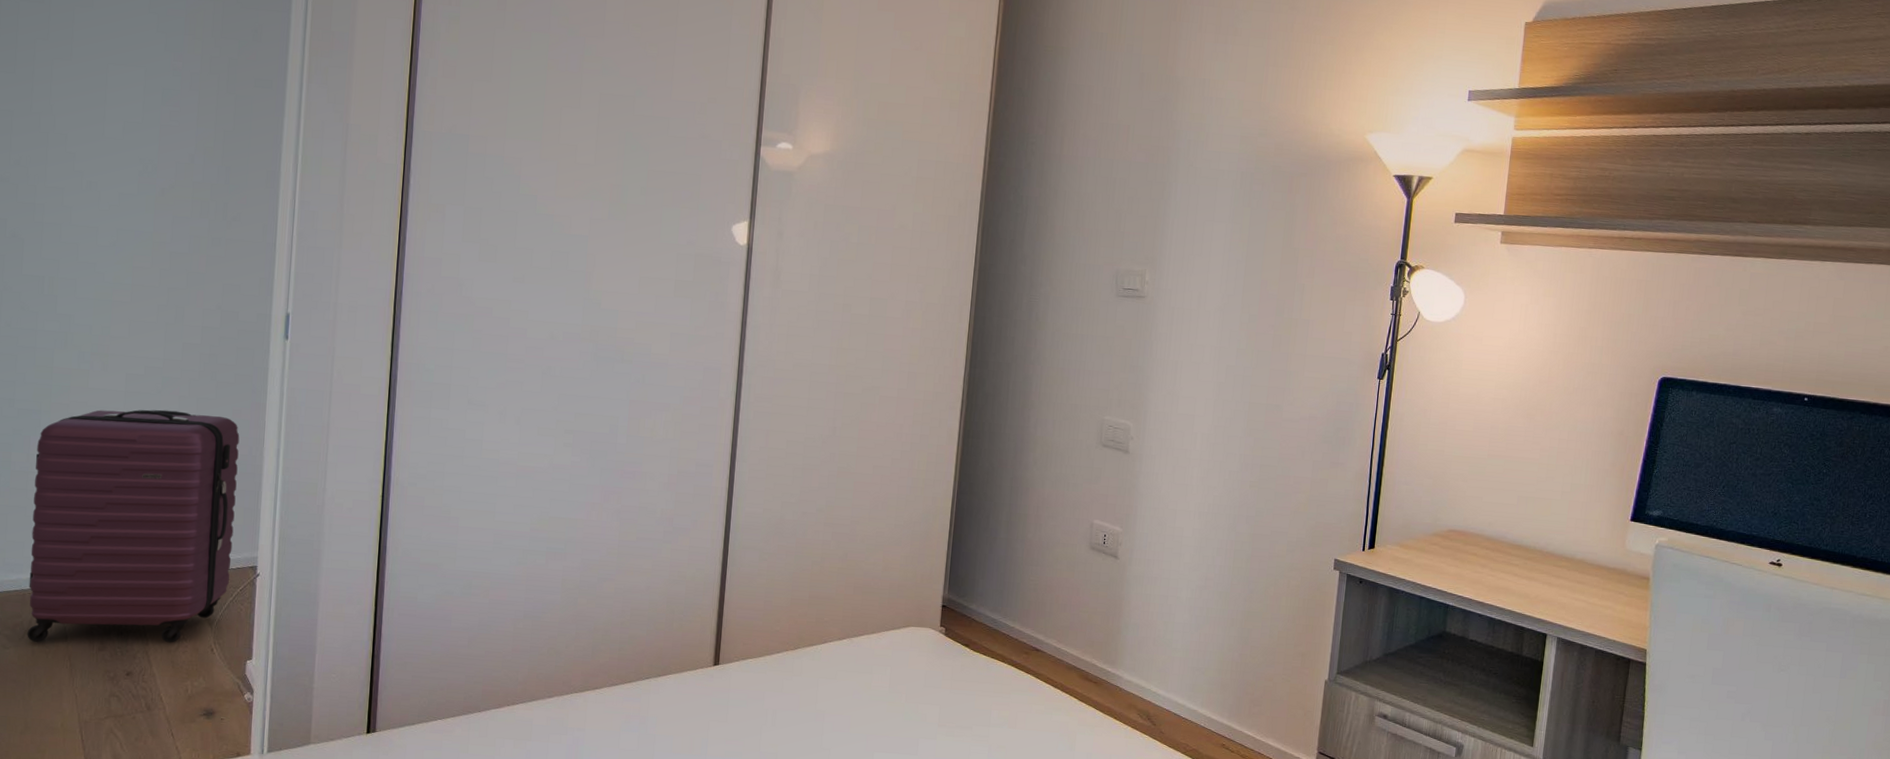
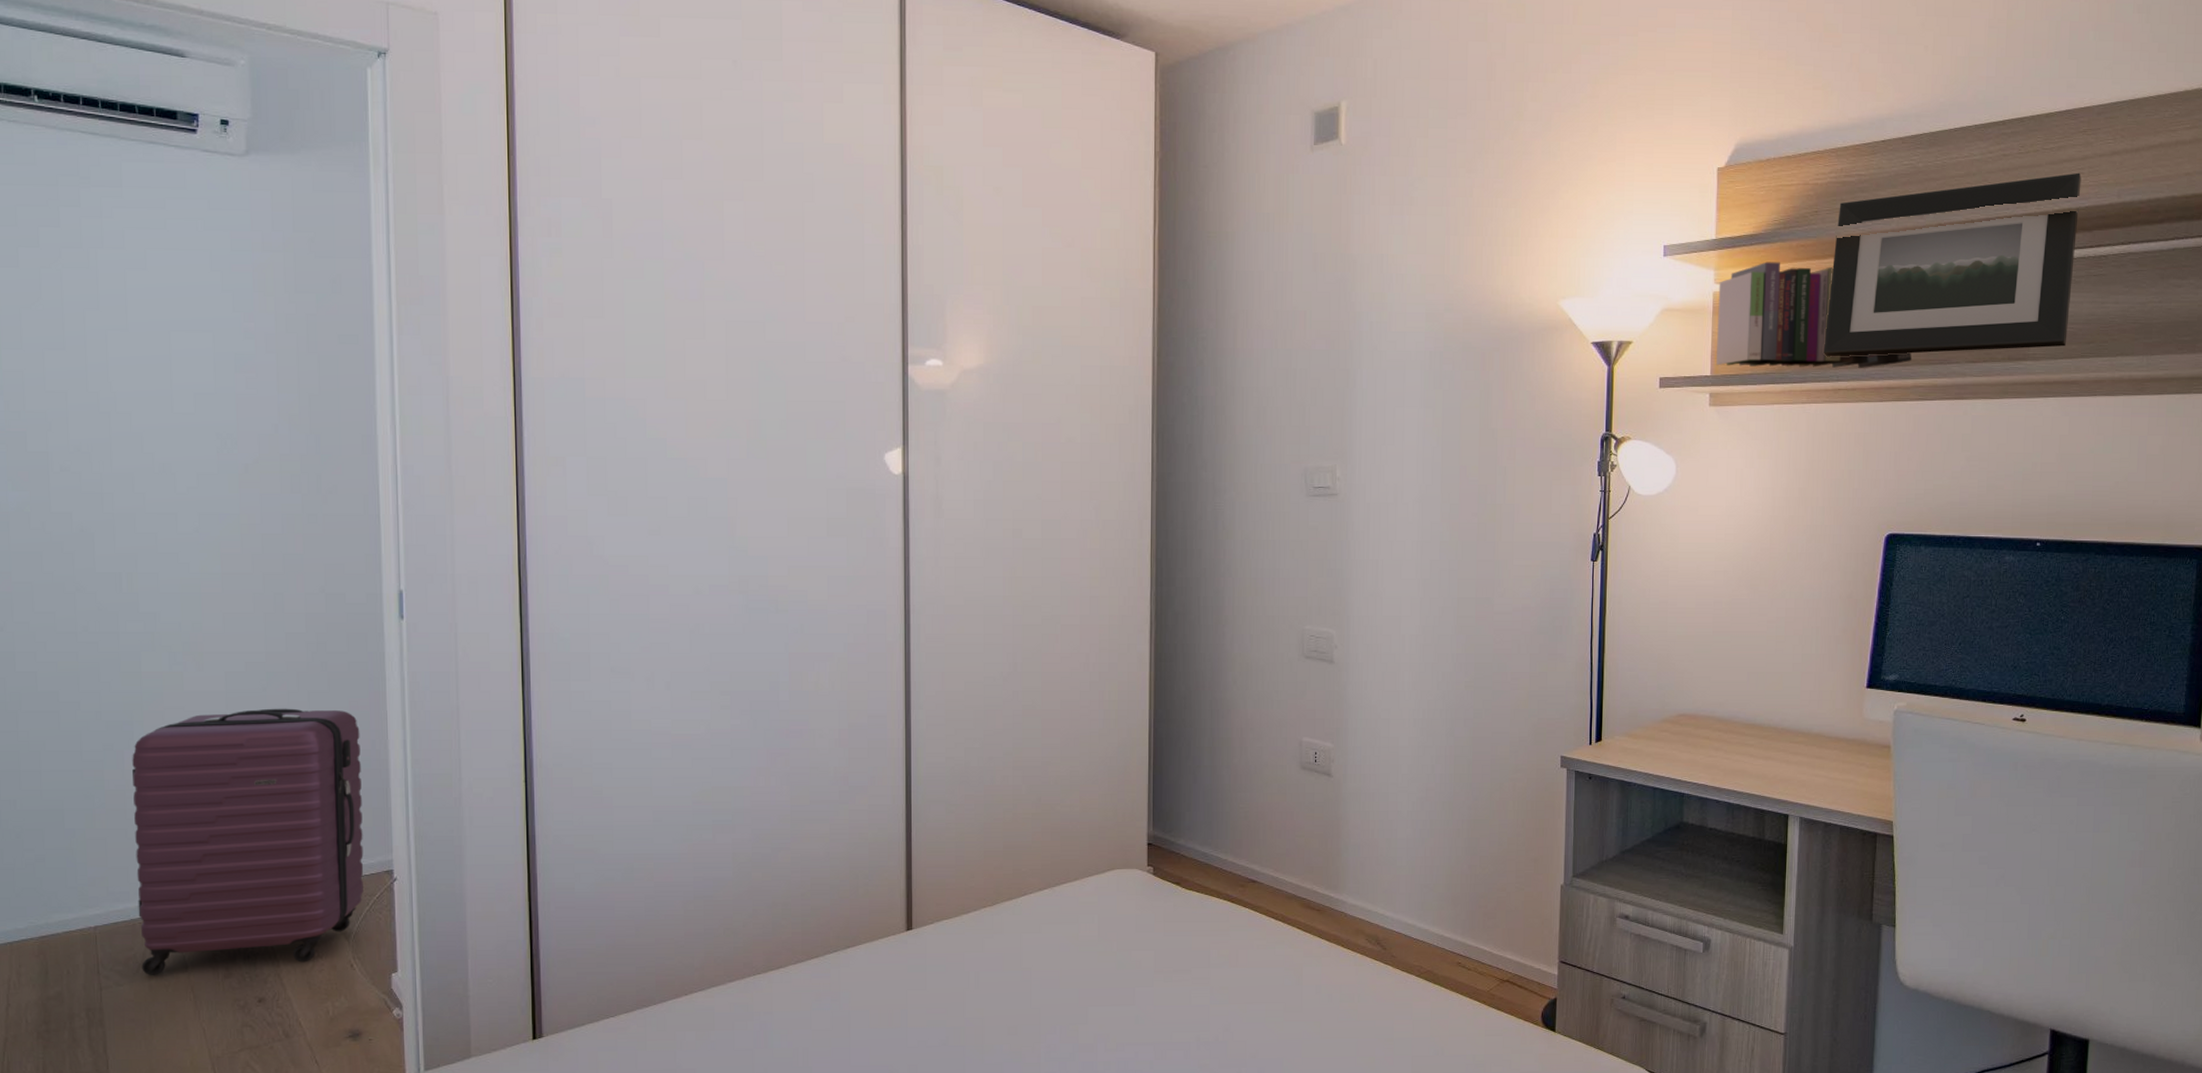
books: none [1510,113,1698,220] -> present [1716,261,1913,369]
picture frame: none [1613,52,1873,215] -> present [1824,172,2082,357]

